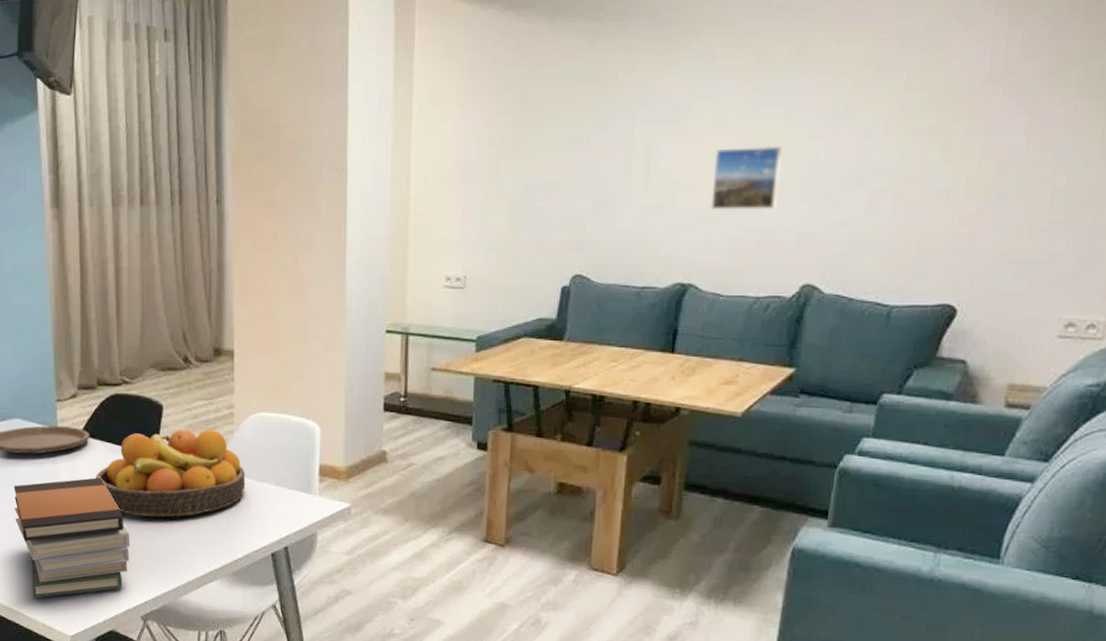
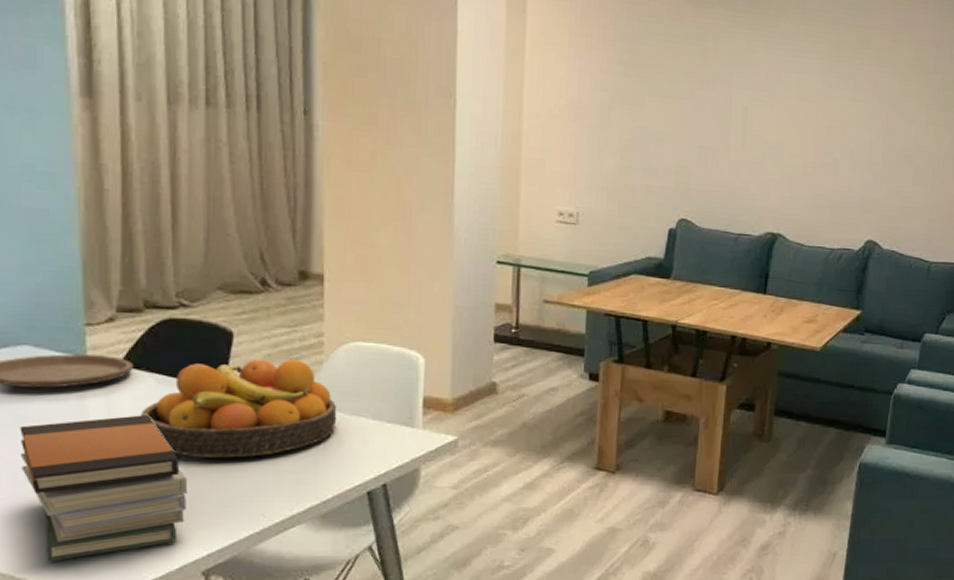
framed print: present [711,145,783,210] -> none [796,119,852,175]

